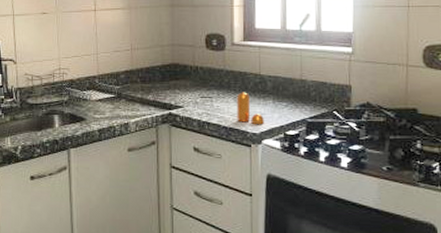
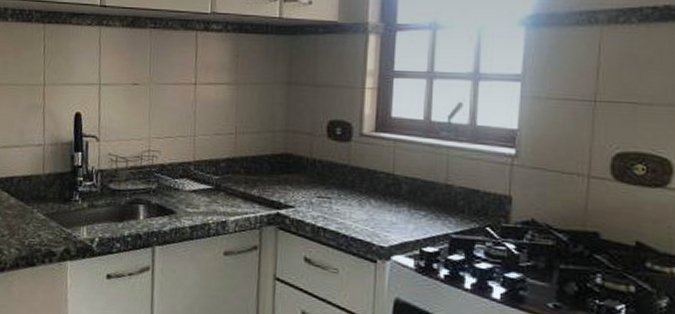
pepper shaker: present [236,92,264,124] -> none [360,194,395,236]

